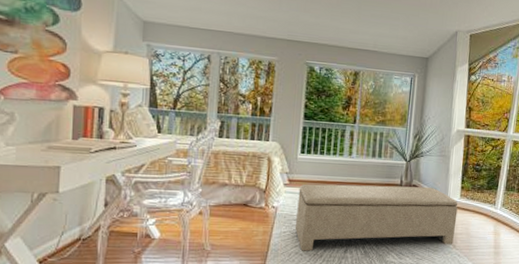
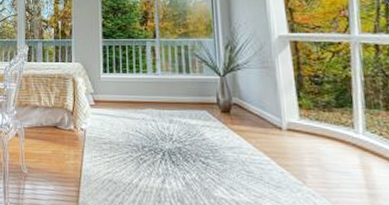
bench: present [295,184,458,251] -> none [105,104,302,180]

